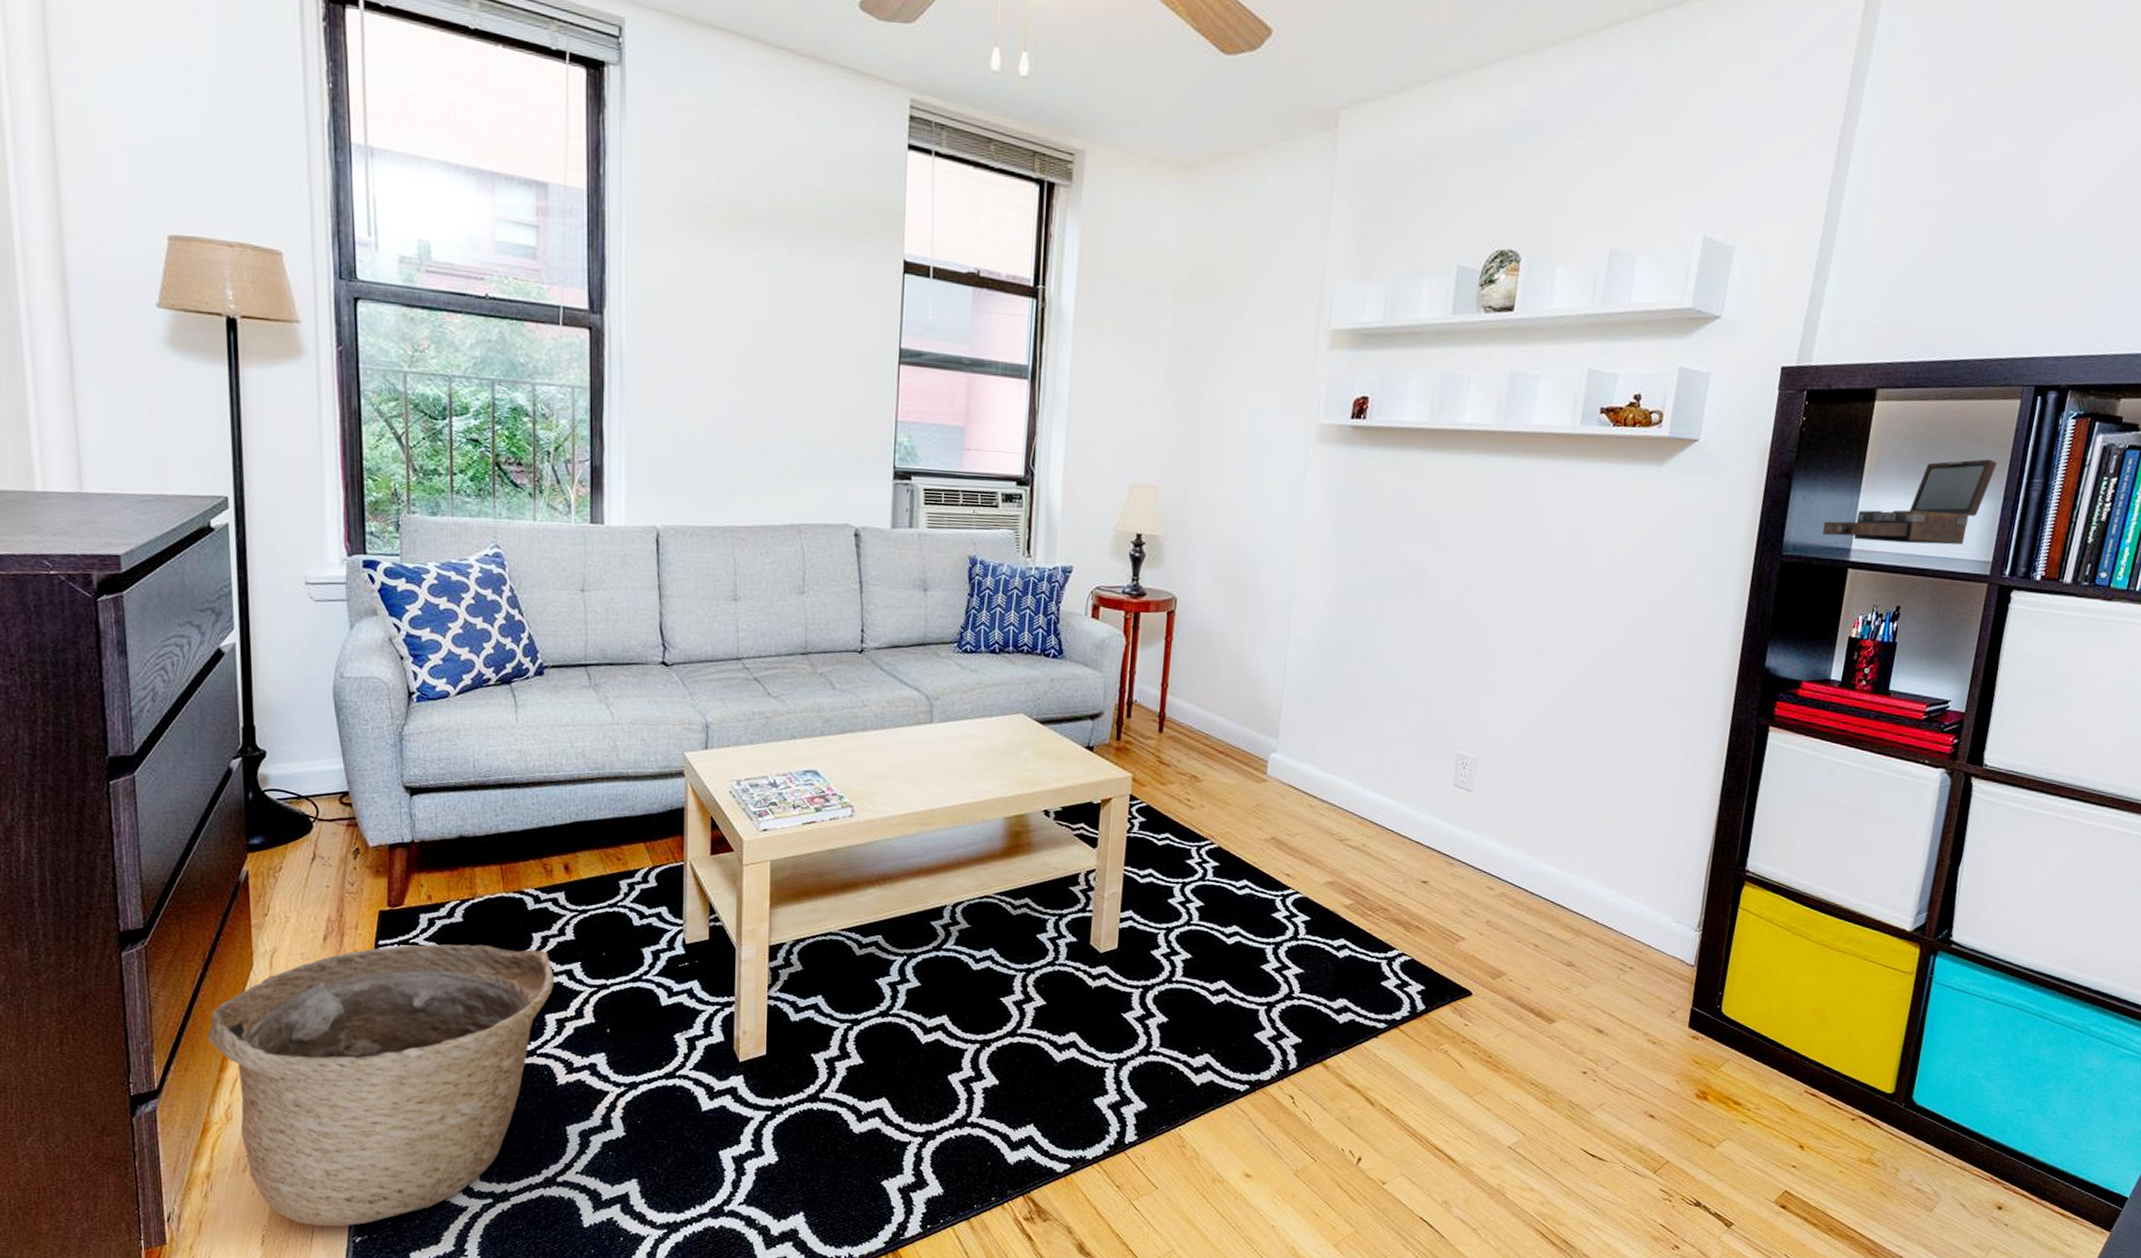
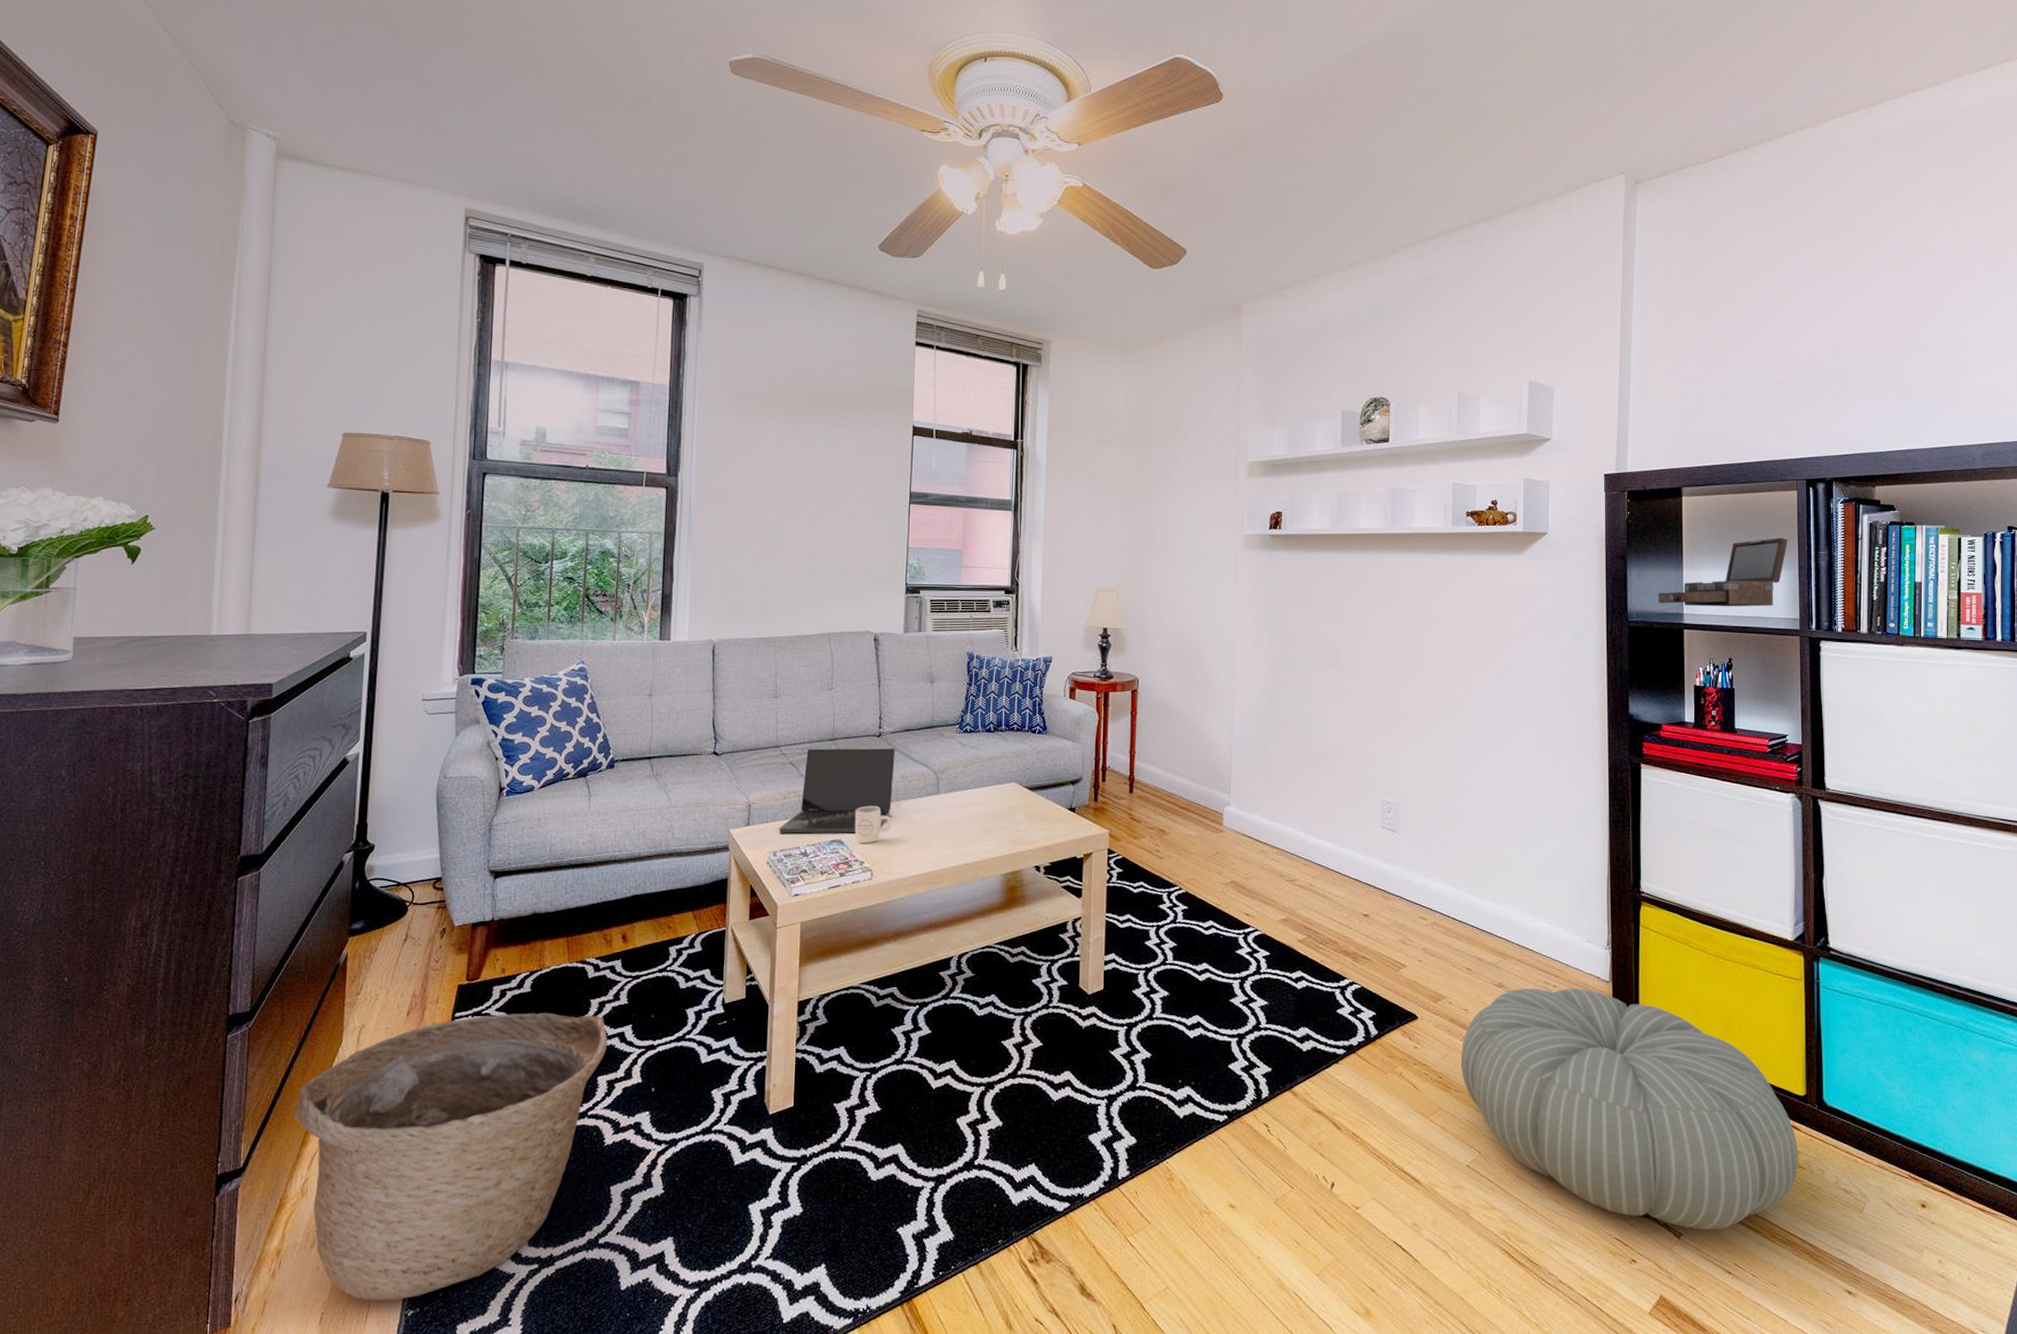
laptop: none [743,663,880,764] -> present [779,748,895,834]
mug: none [832,732,876,776] -> present [854,805,892,843]
pouf: none [1514,969,1875,1222] -> present [1460,988,1798,1230]

